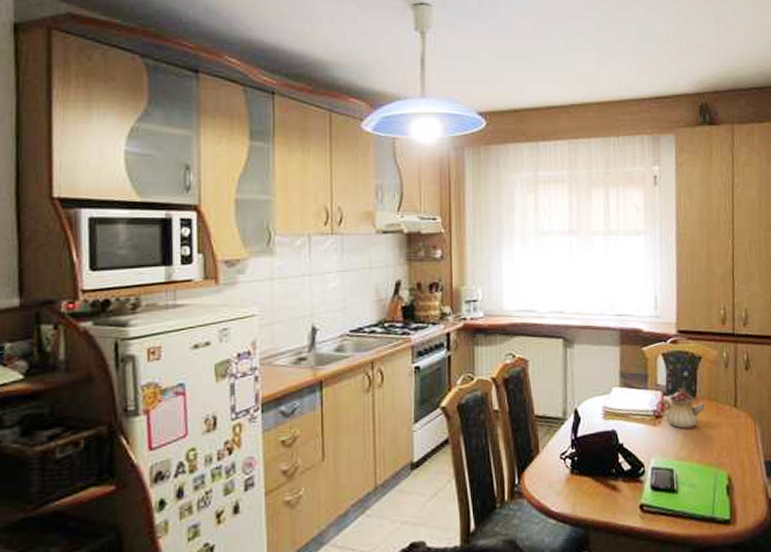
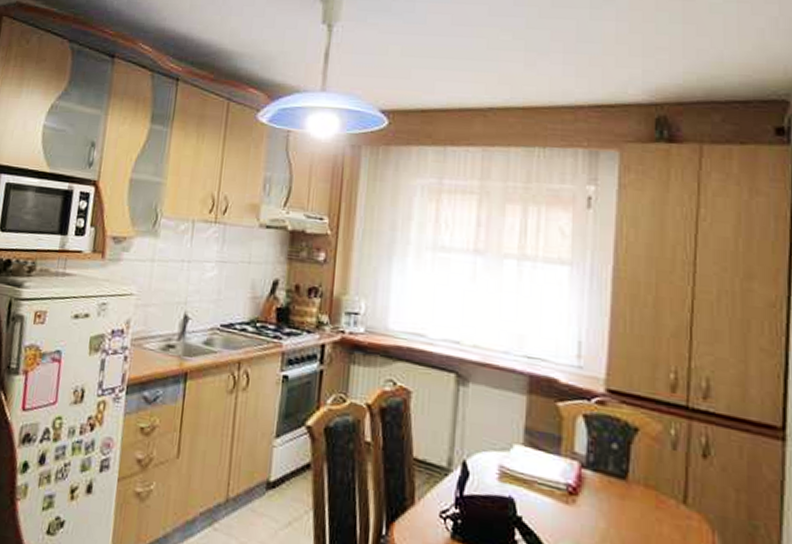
teapot: present [656,387,706,429] -> none [570,462,640,519]

